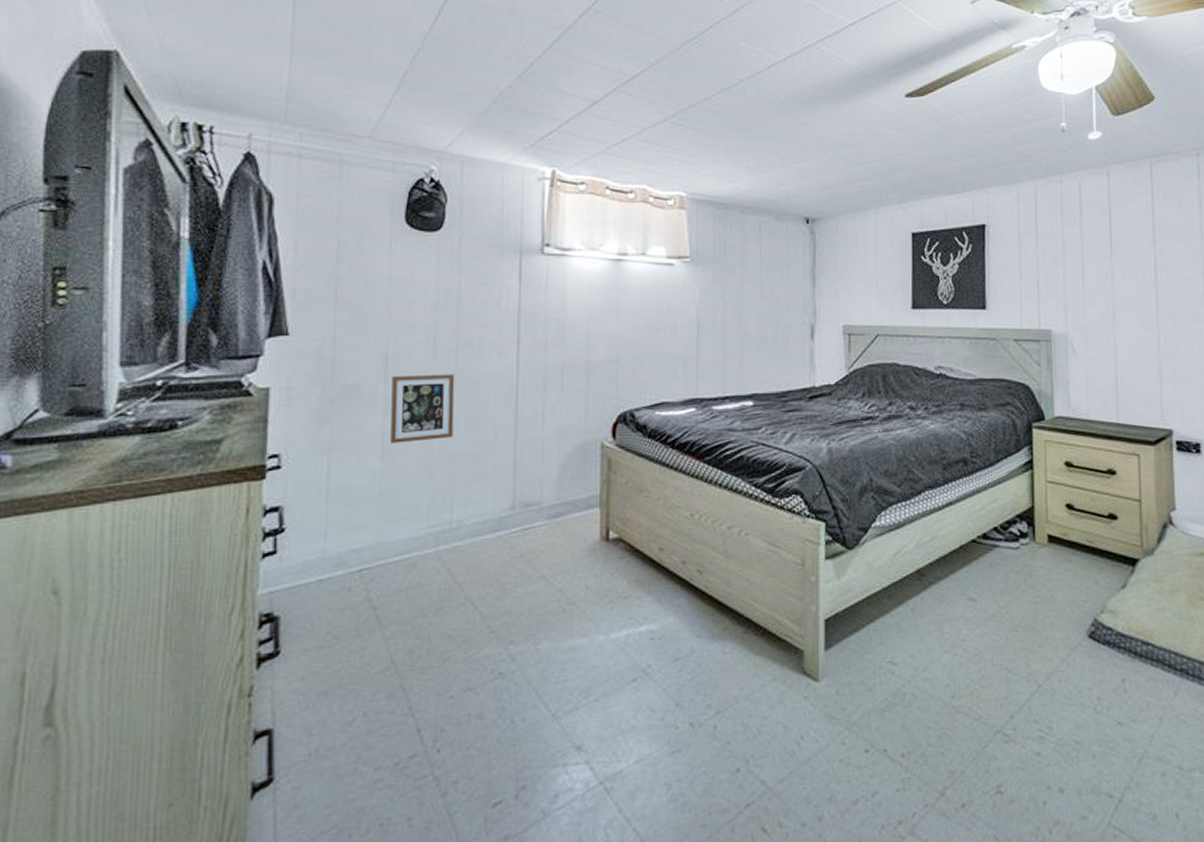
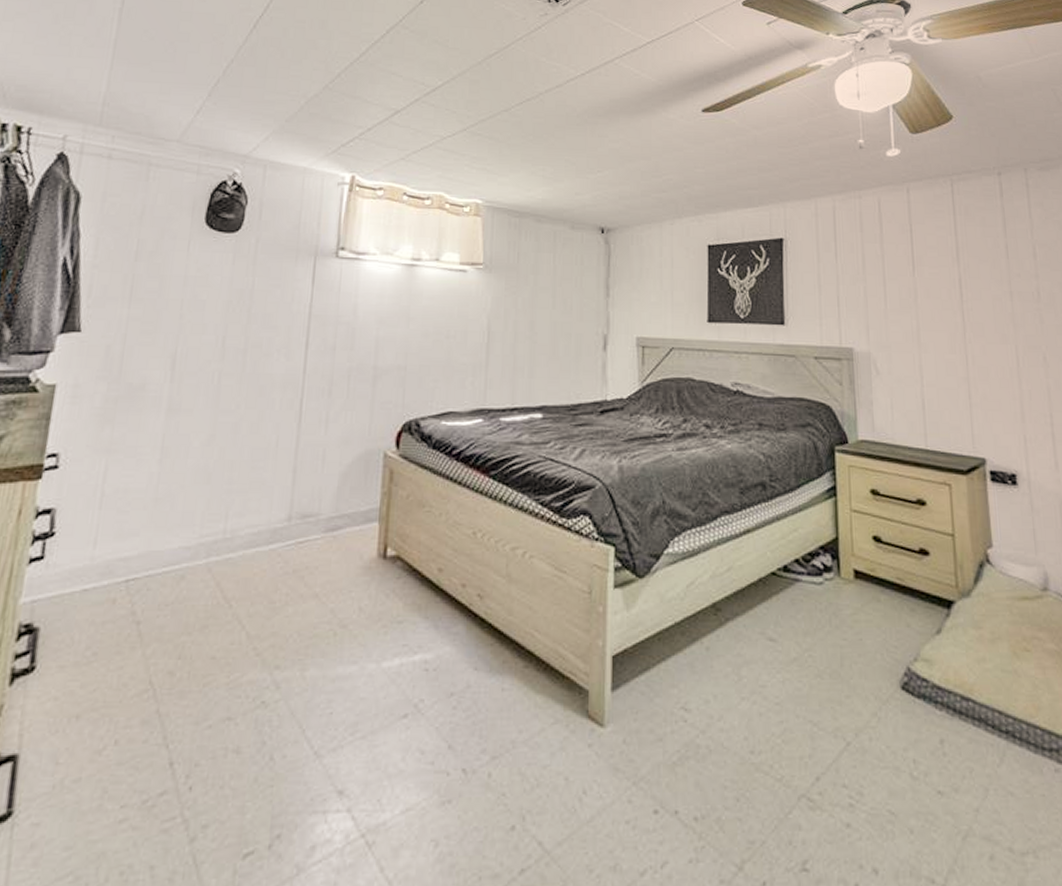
picture frame: present [390,374,455,444] -> none [170,375,241,446]

